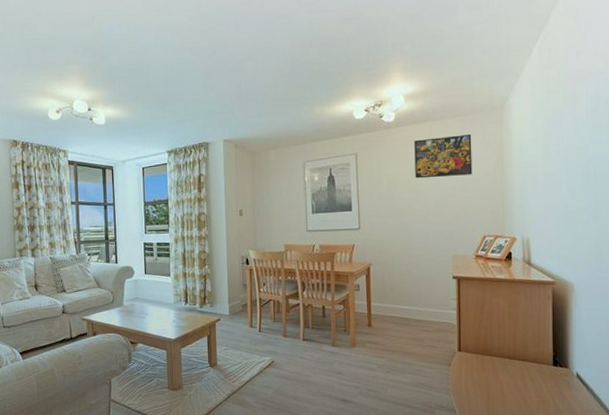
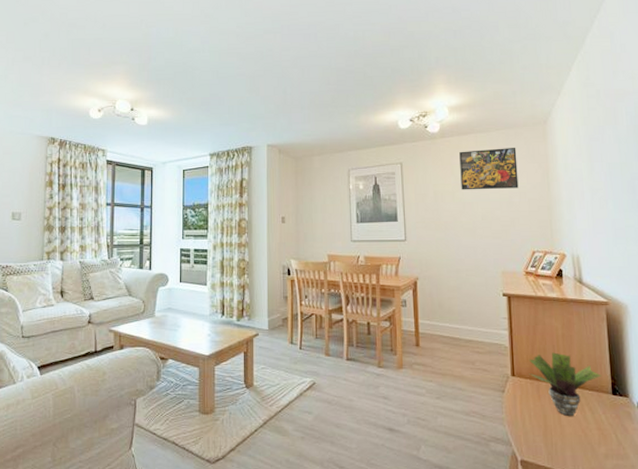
potted plant: none [475,329,544,386] -> present [529,352,601,417]

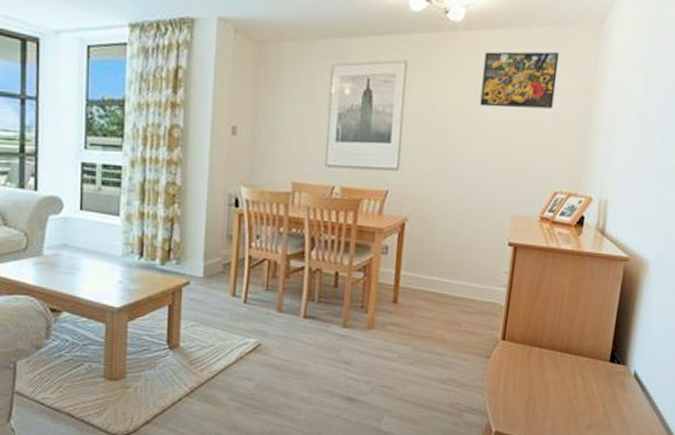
potted plant: present [529,352,601,417] -> none [522,314,603,386]

